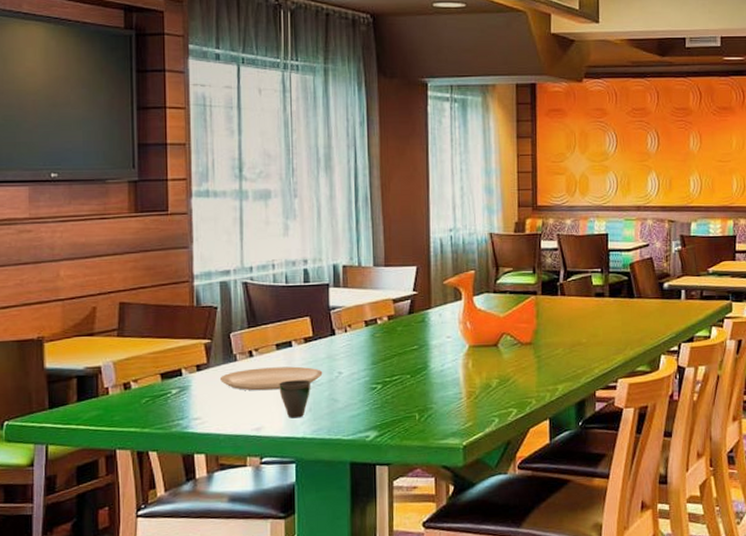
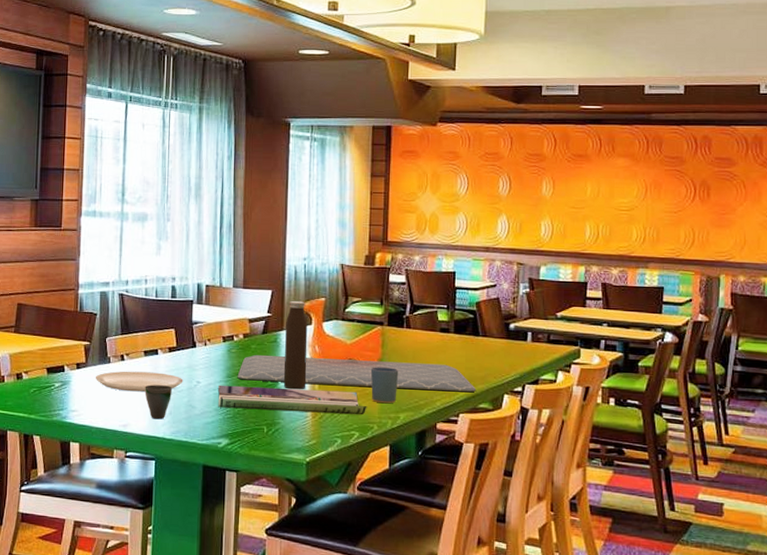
folded map: none [363,367,524,398] -> present [218,385,367,416]
placemat: none [383,330,634,366] -> present [237,354,477,393]
water bottle: none [433,275,459,370] -> present [283,300,308,389]
mug: none [526,338,555,377] -> present [370,367,399,404]

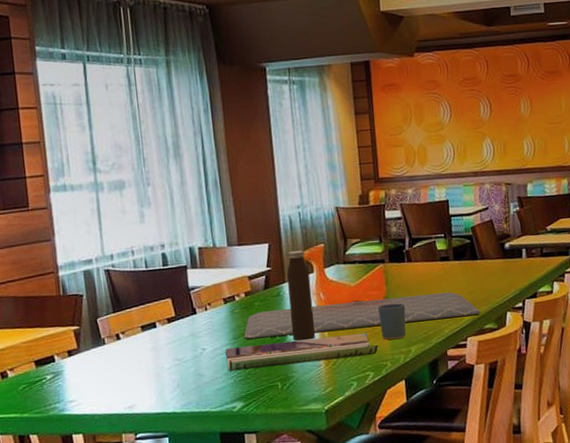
plate: present [95,371,183,392] -> none [90,345,188,372]
cup: present [144,385,172,420] -> none [147,358,177,395]

